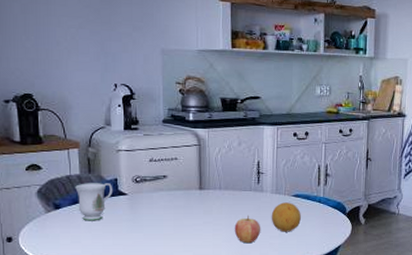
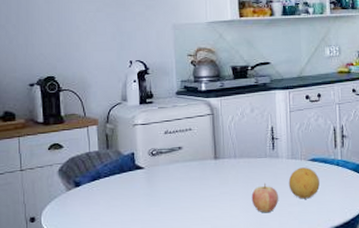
mug: present [75,183,113,221] -> none [94,158,131,198]

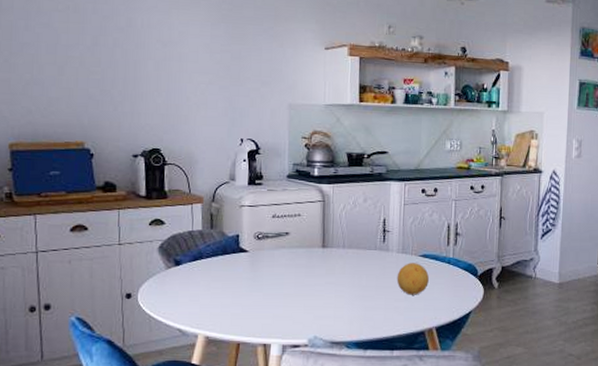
fruit: present [251,183,279,213] -> none [357,275,386,307]

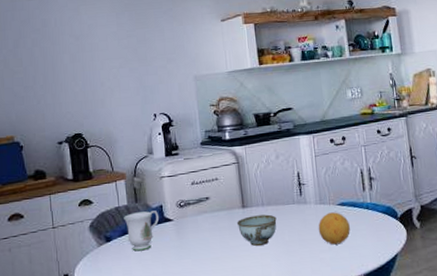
mug: none [196,239,235,279] -> present [124,210,160,252]
bowl: none [314,256,356,287] -> present [236,214,277,246]

